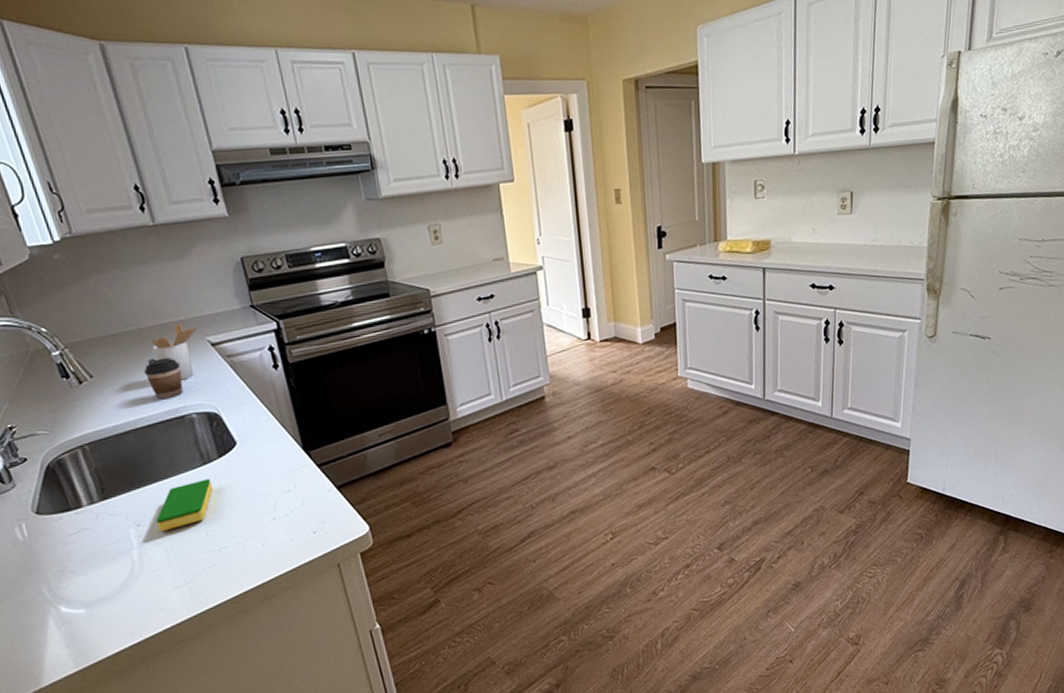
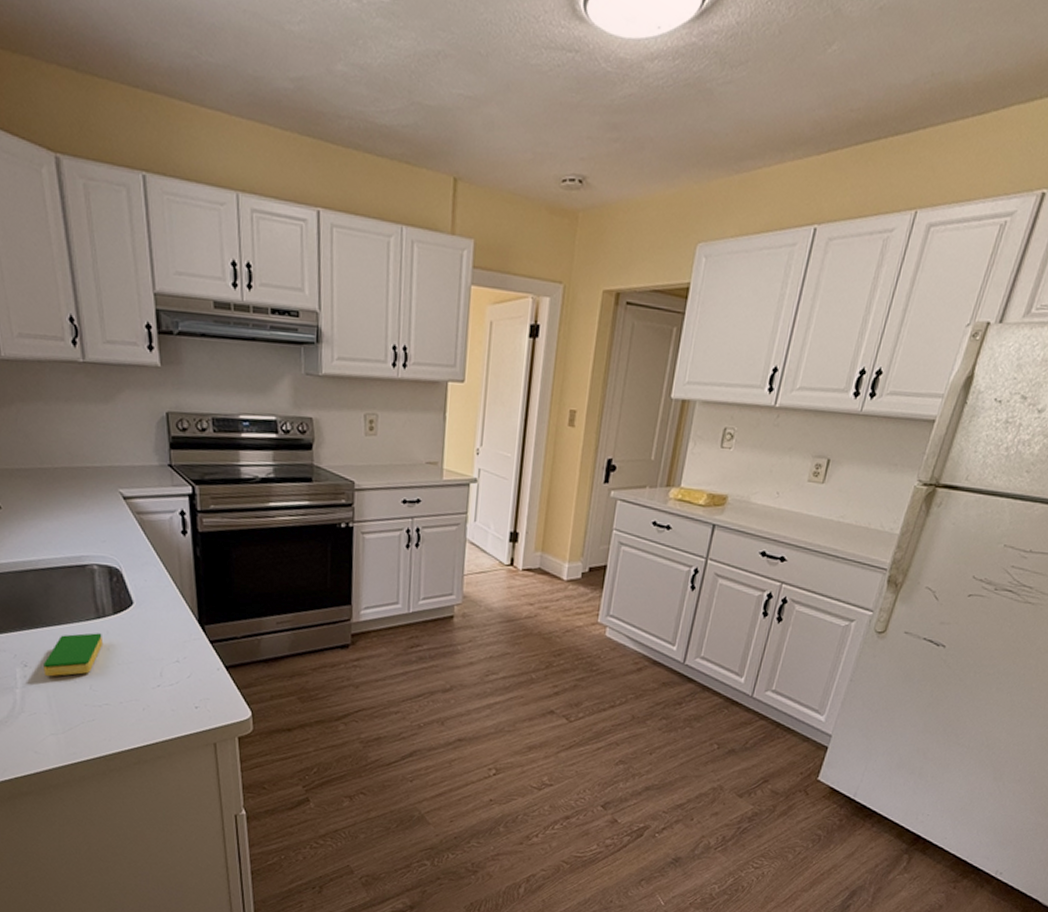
coffee cup: present [144,358,183,400] -> none [52,500,89,545]
utensil holder: present [152,323,199,380] -> none [63,469,113,529]

